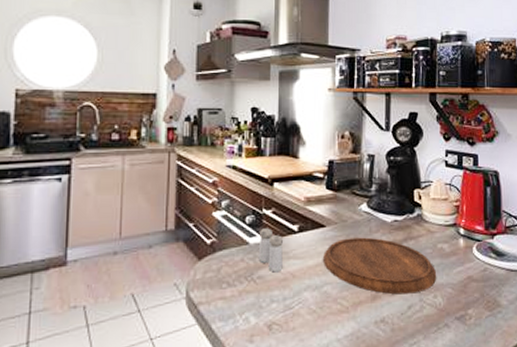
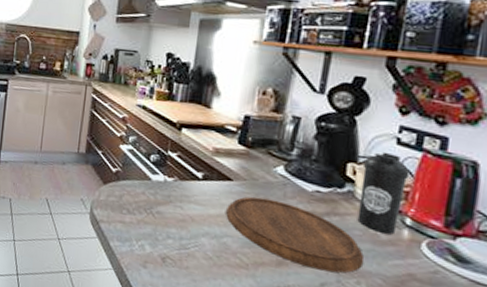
salt and pepper shaker: present [258,228,284,273] -> none [159,168,187,213]
water bottle: none [425,174,457,246] -> present [357,152,410,235]

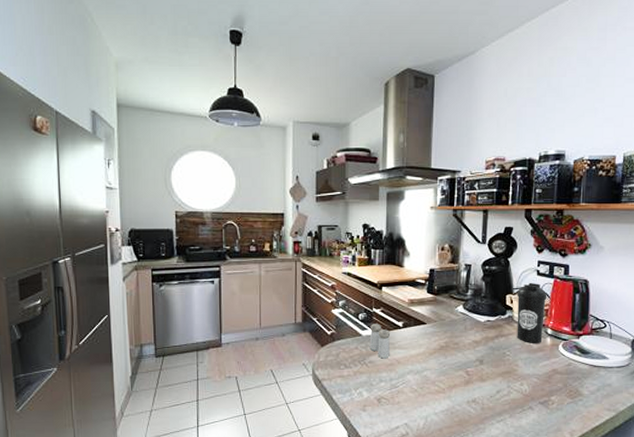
salt and pepper shaker: none [159,168,187,213] -> present [369,324,391,359]
cutting board: present [226,196,365,273] -> none [424,333,524,381]

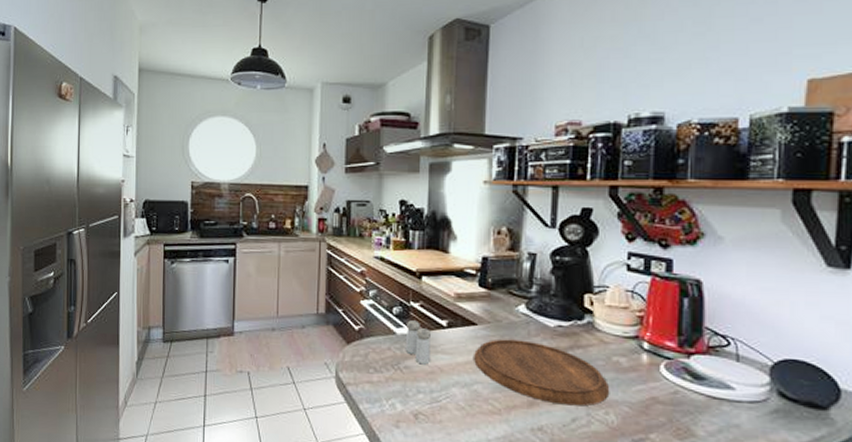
cutting board: none [424,333,524,381] -> present [474,339,610,406]
water bottle: present [516,282,547,343] -> none [598,279,642,361]

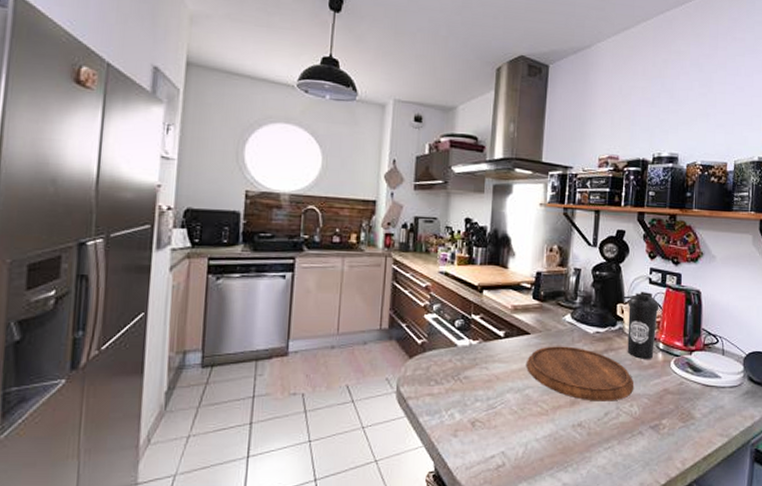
salt and pepper shaker: present [405,320,432,365] -> none [465,332,490,374]
water bottle: none [598,279,642,361] -> present [627,291,659,359]

